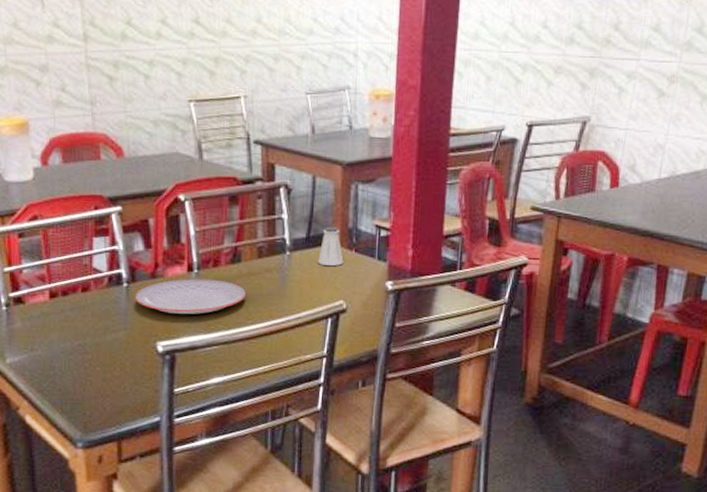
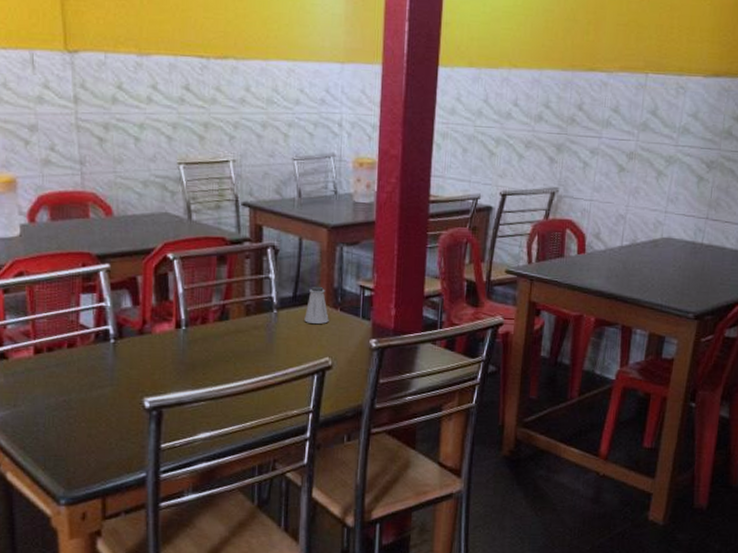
plate: present [135,278,246,314] -> none [122,335,233,370]

